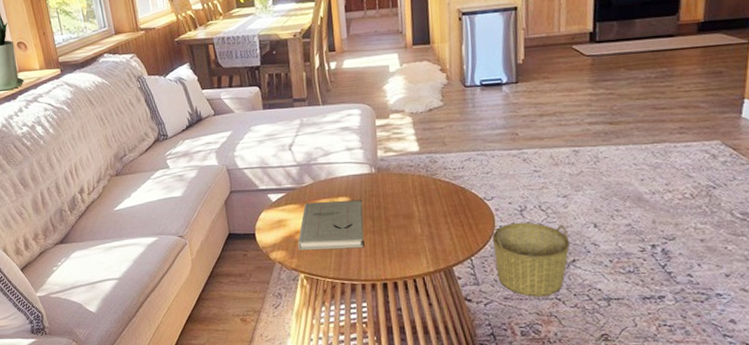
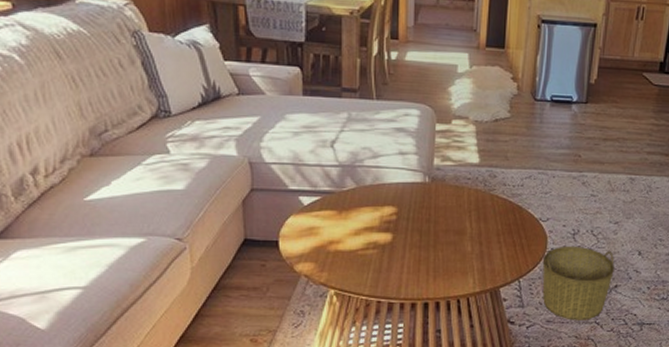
book: present [298,200,364,251] -> none [331,209,411,264]

